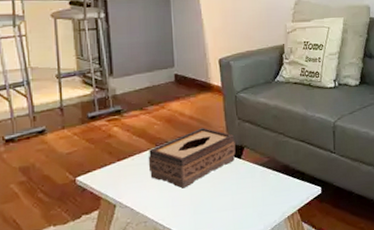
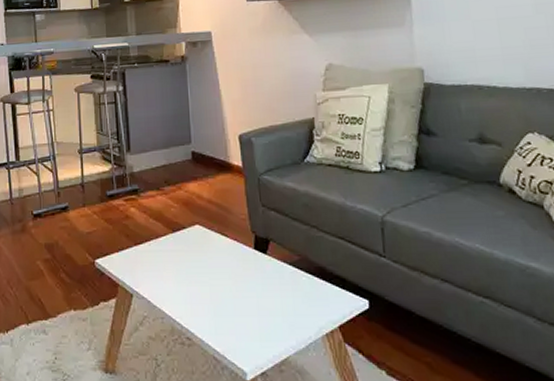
tissue box: present [148,127,236,189] -> none [165,213,260,284]

